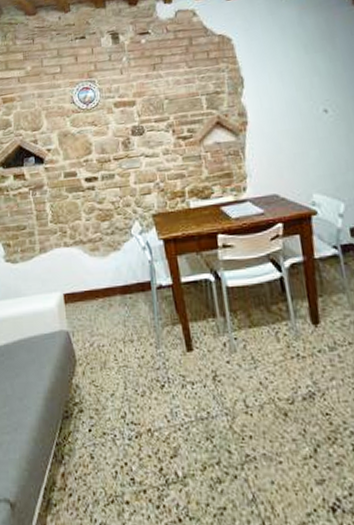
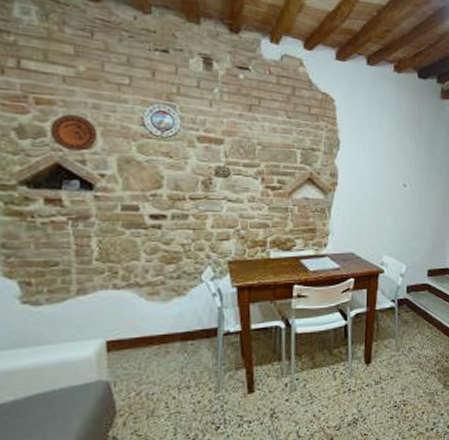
decorative plate: none [13,105,43,134] -> present [50,114,98,151]

